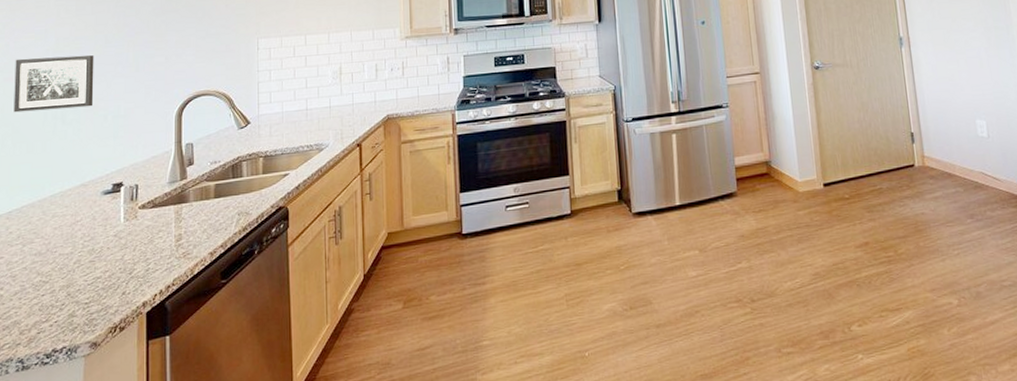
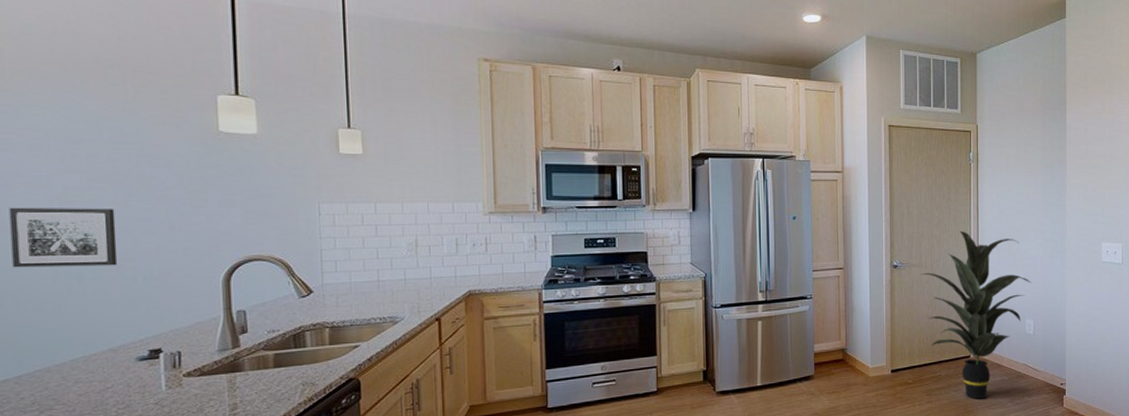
indoor plant: none [846,25,977,216] -> present [920,231,1031,399]

